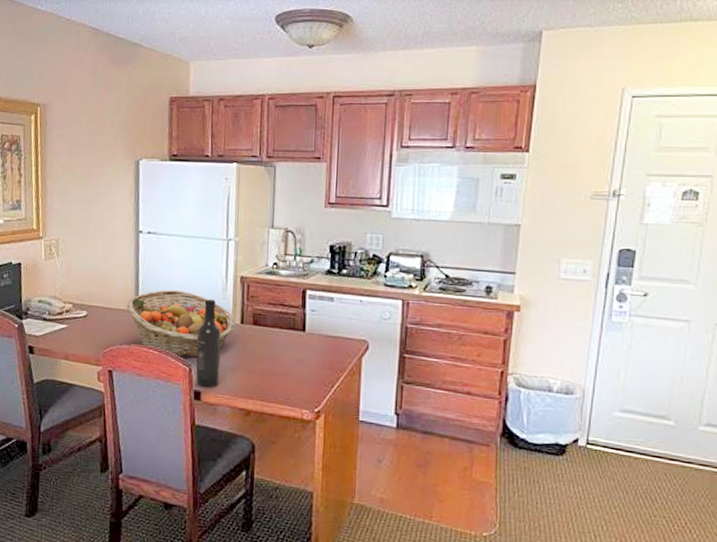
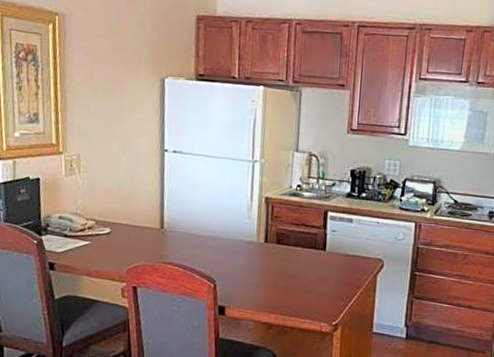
fruit basket: present [126,290,236,358] -> none [151,209,260,275]
wine bottle: present [195,299,221,387] -> none [220,219,246,303]

